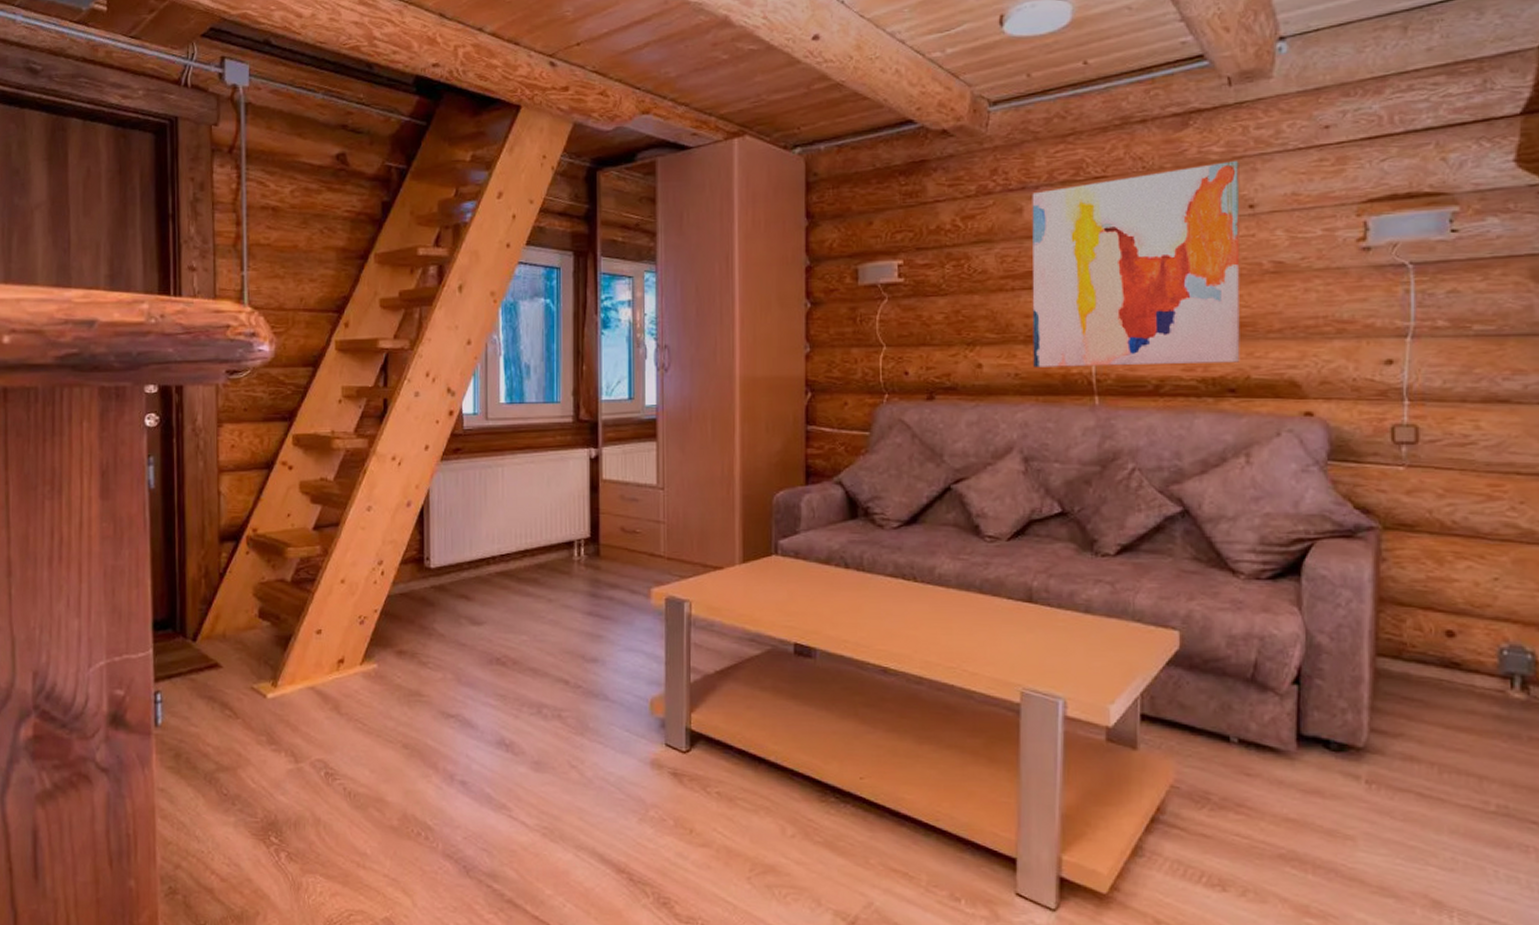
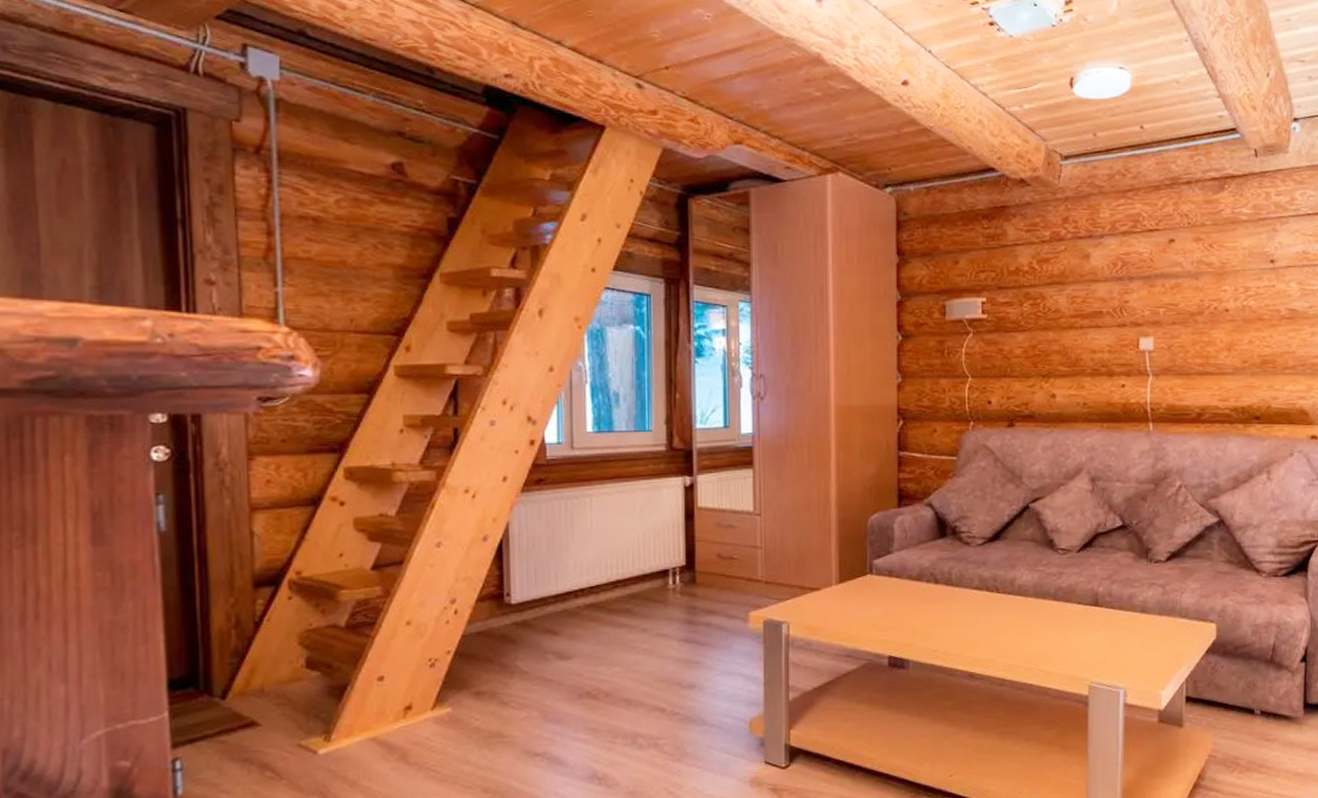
wall art: present [1032,161,1241,367] -> none [1097,222,1264,398]

